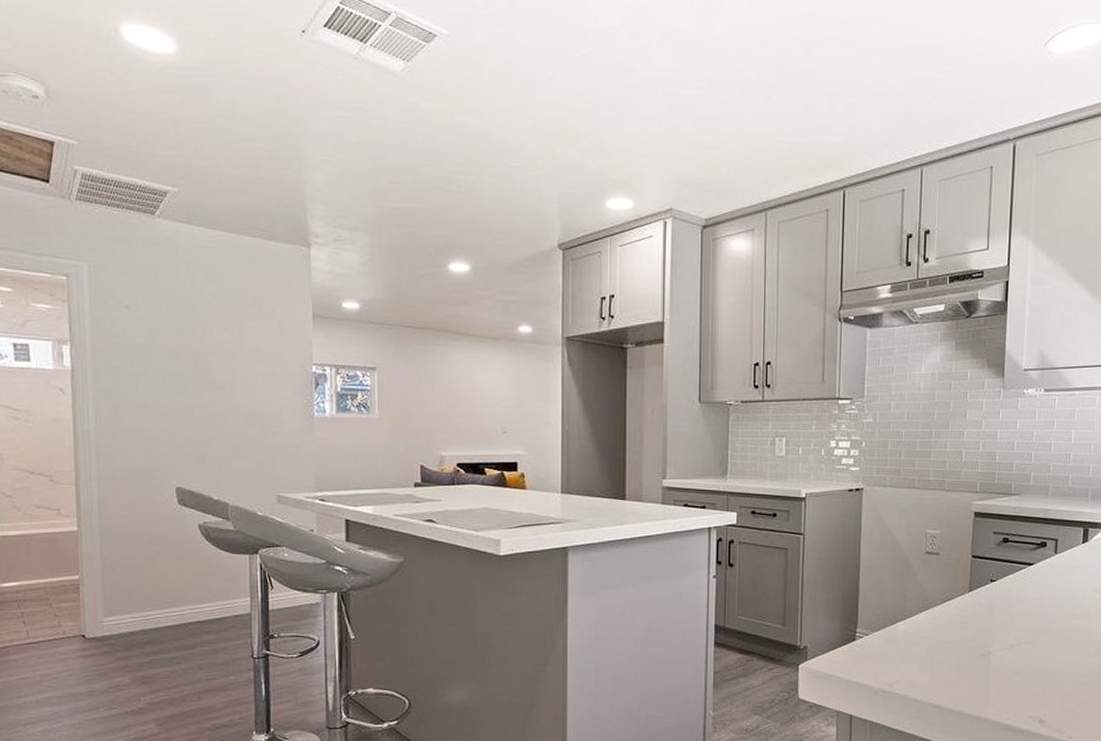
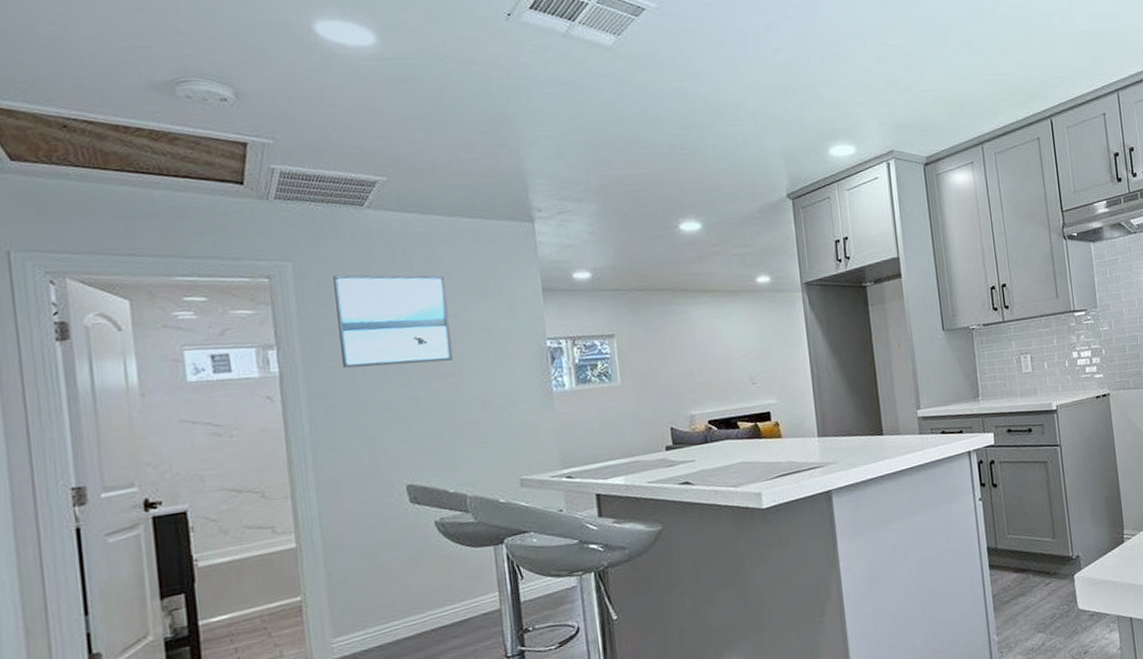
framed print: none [123,280,226,374] -> present [333,274,453,369]

